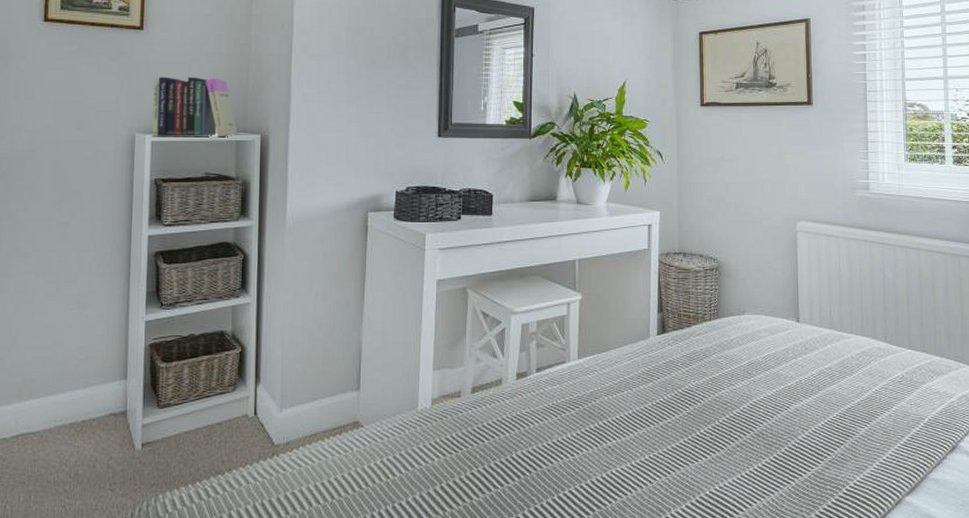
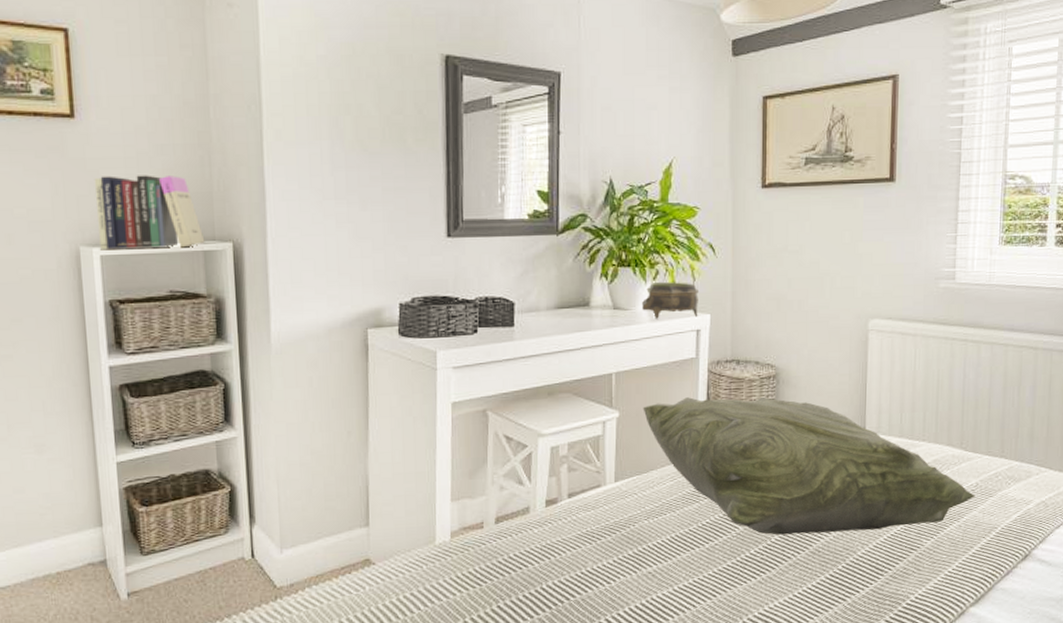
jewelry box: none [601,182,649,214] -> present [642,282,698,319]
cushion: none [602,284,902,416] -> present [643,396,975,535]

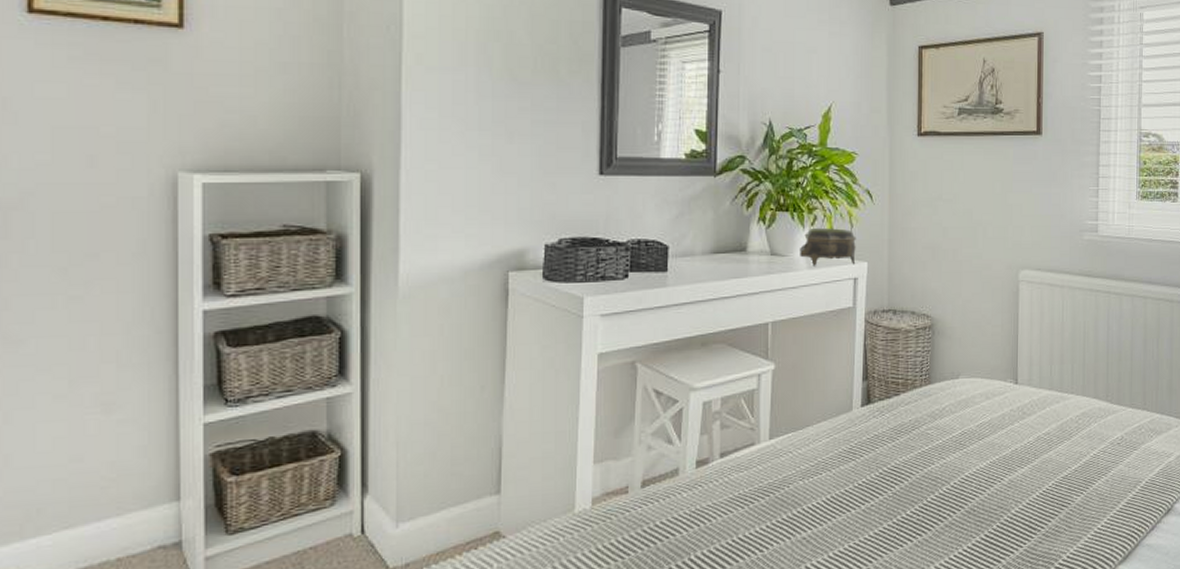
books: present [94,175,205,250] -> none [201,94,328,177]
cushion: present [643,396,975,535] -> none [799,348,1121,494]

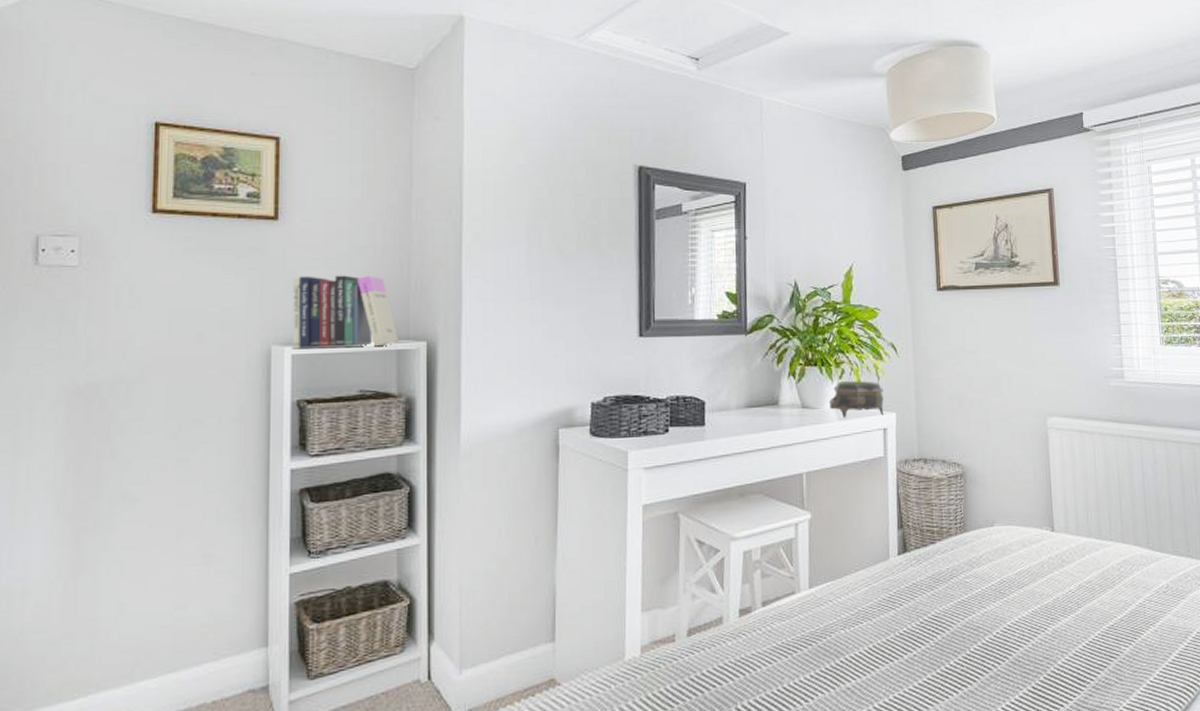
books: none [201,94,328,177] -> present [292,275,399,350]

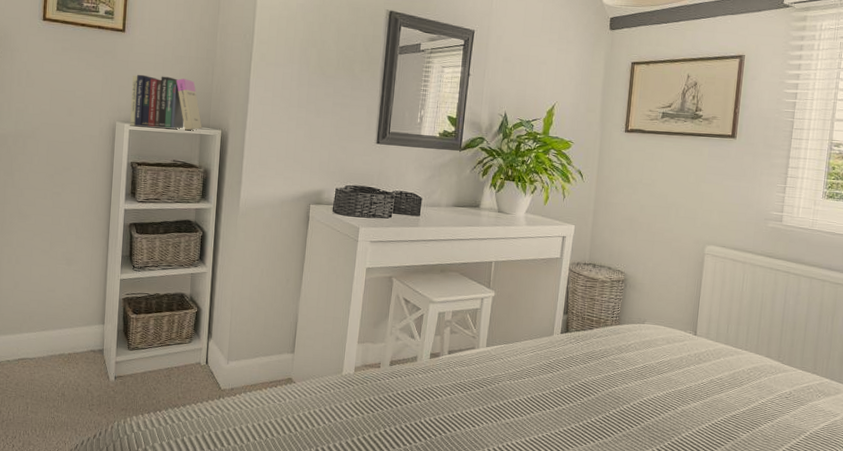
jewelry box: present [830,381,884,418] -> none [521,195,567,227]

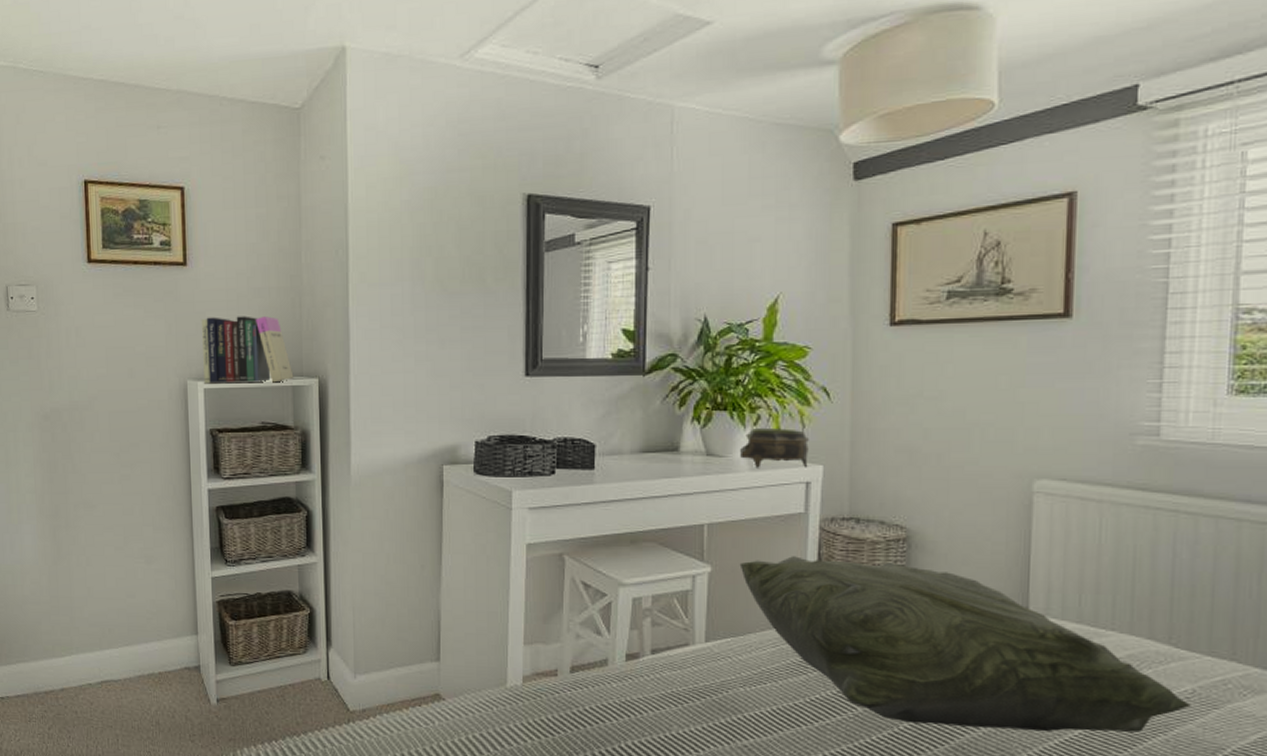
cushion: none [514,288,789,420] -> present [739,556,1191,733]
jewelry box: none [521,195,567,227] -> present [740,428,809,468]

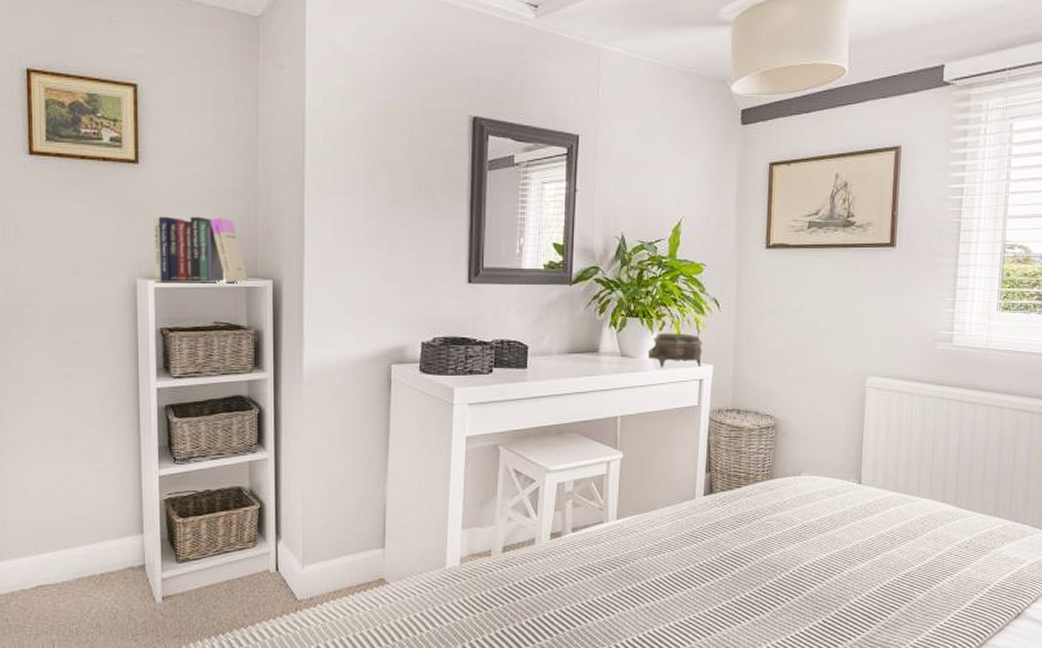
cushion: present [739,556,1191,733] -> none [645,443,969,579]

